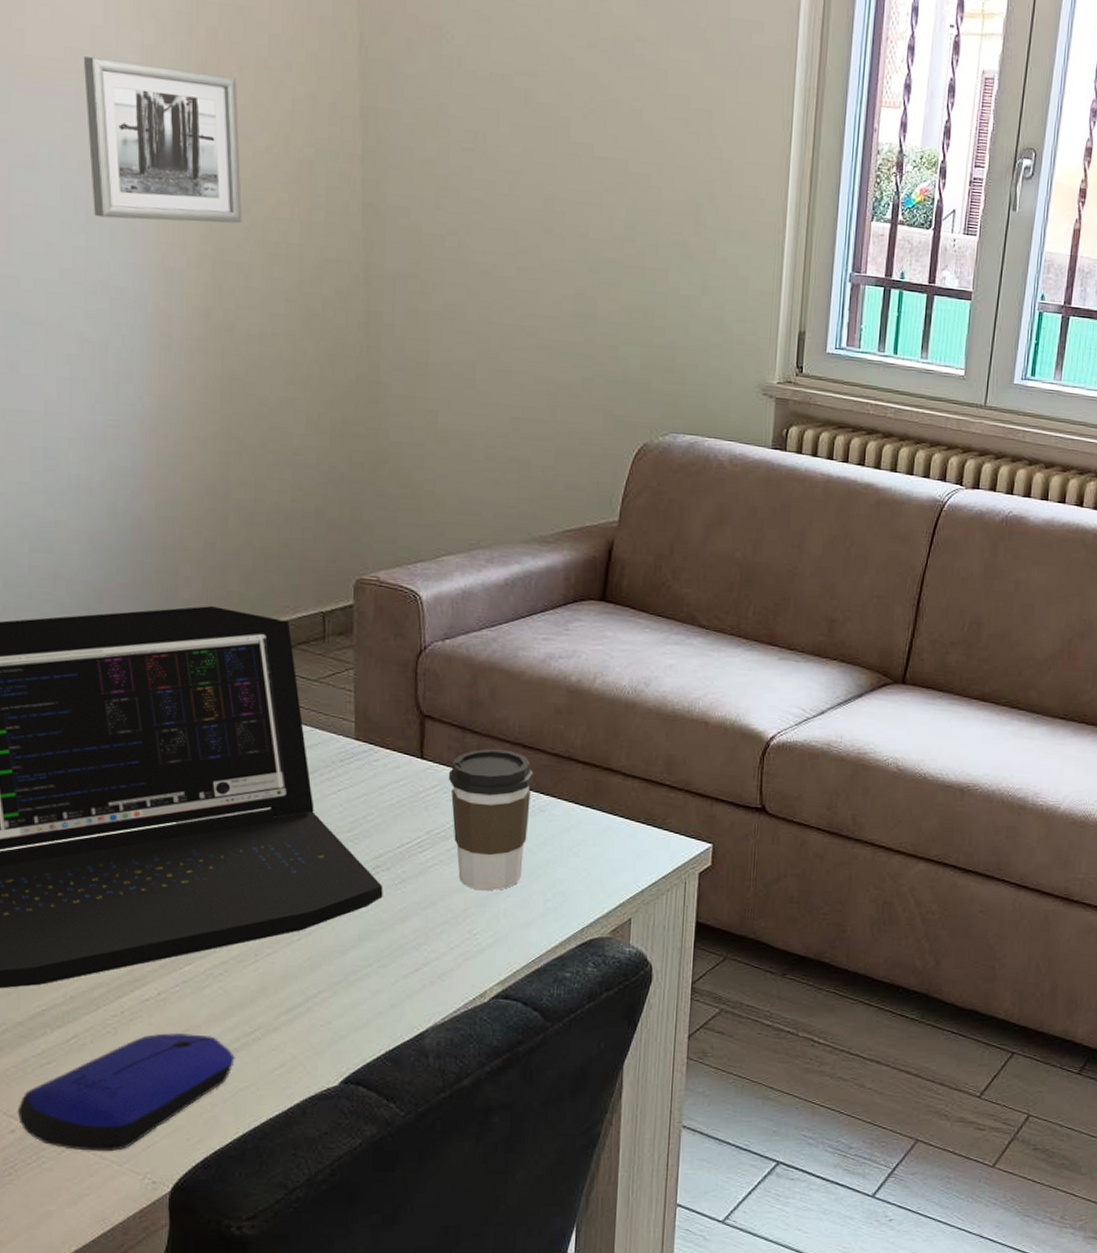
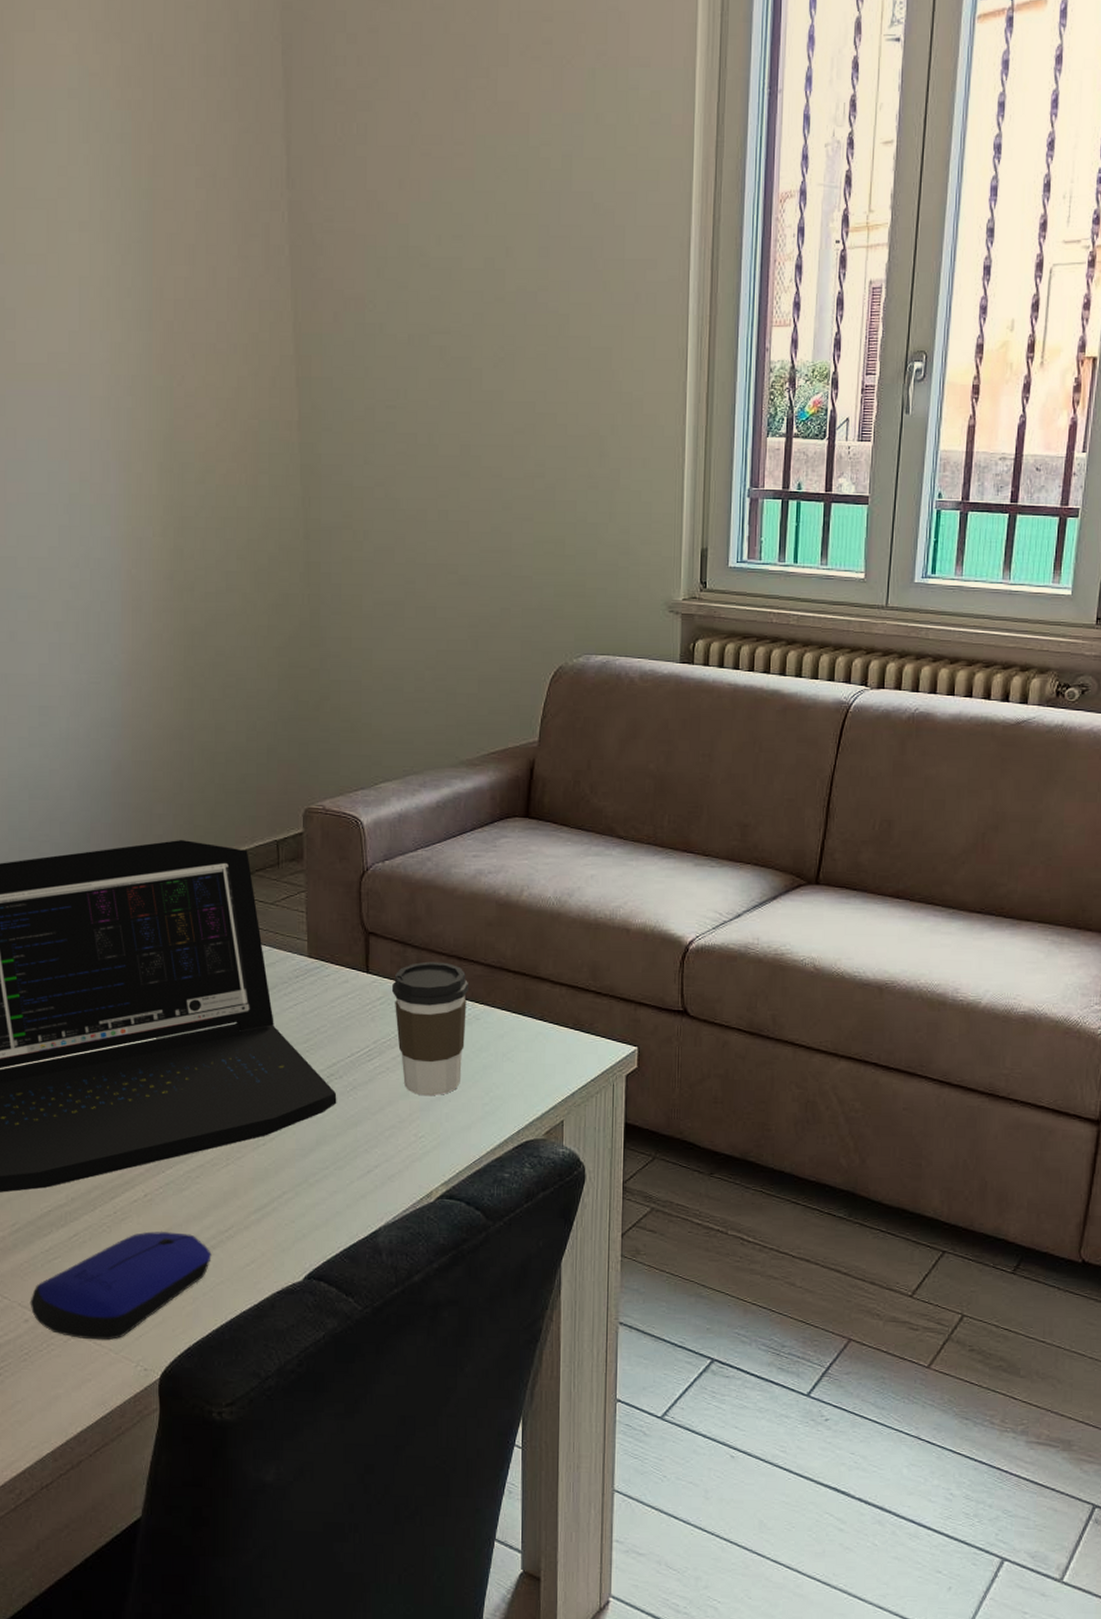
wall art: present [83,56,243,224] -> none [63,359,198,499]

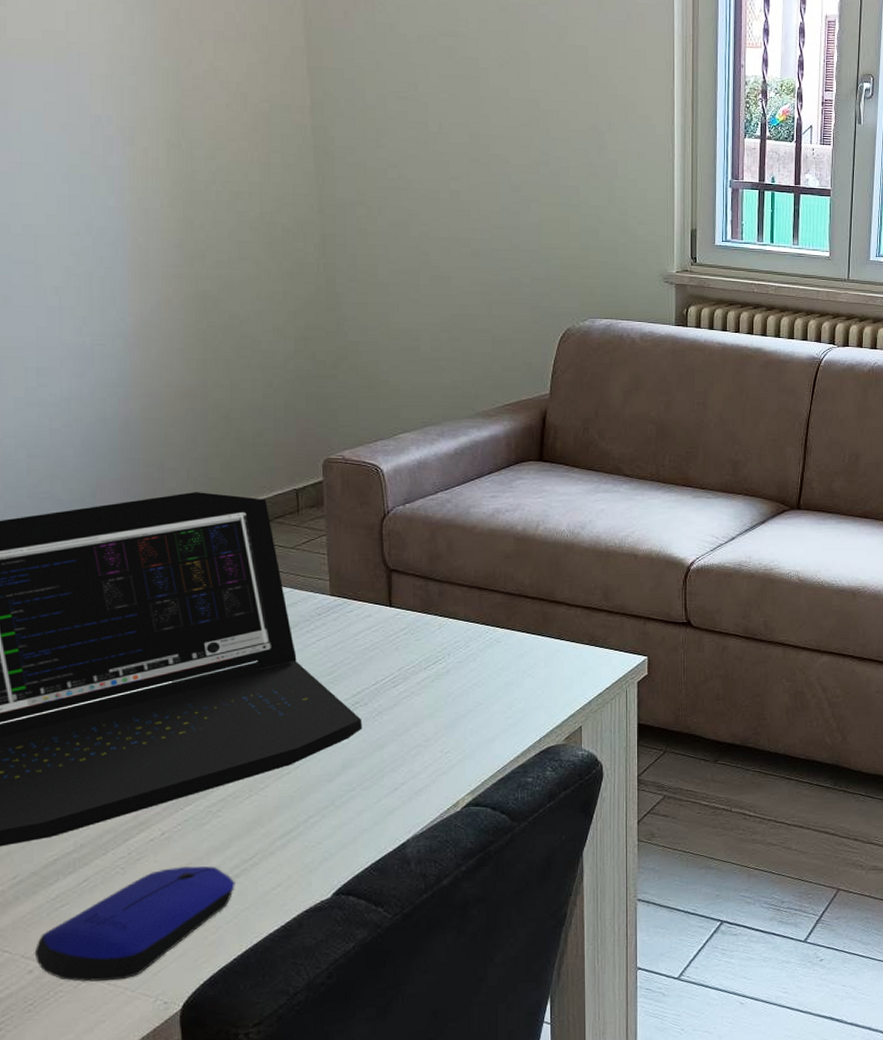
coffee cup: present [391,961,469,1096] -> none [414,593,490,715]

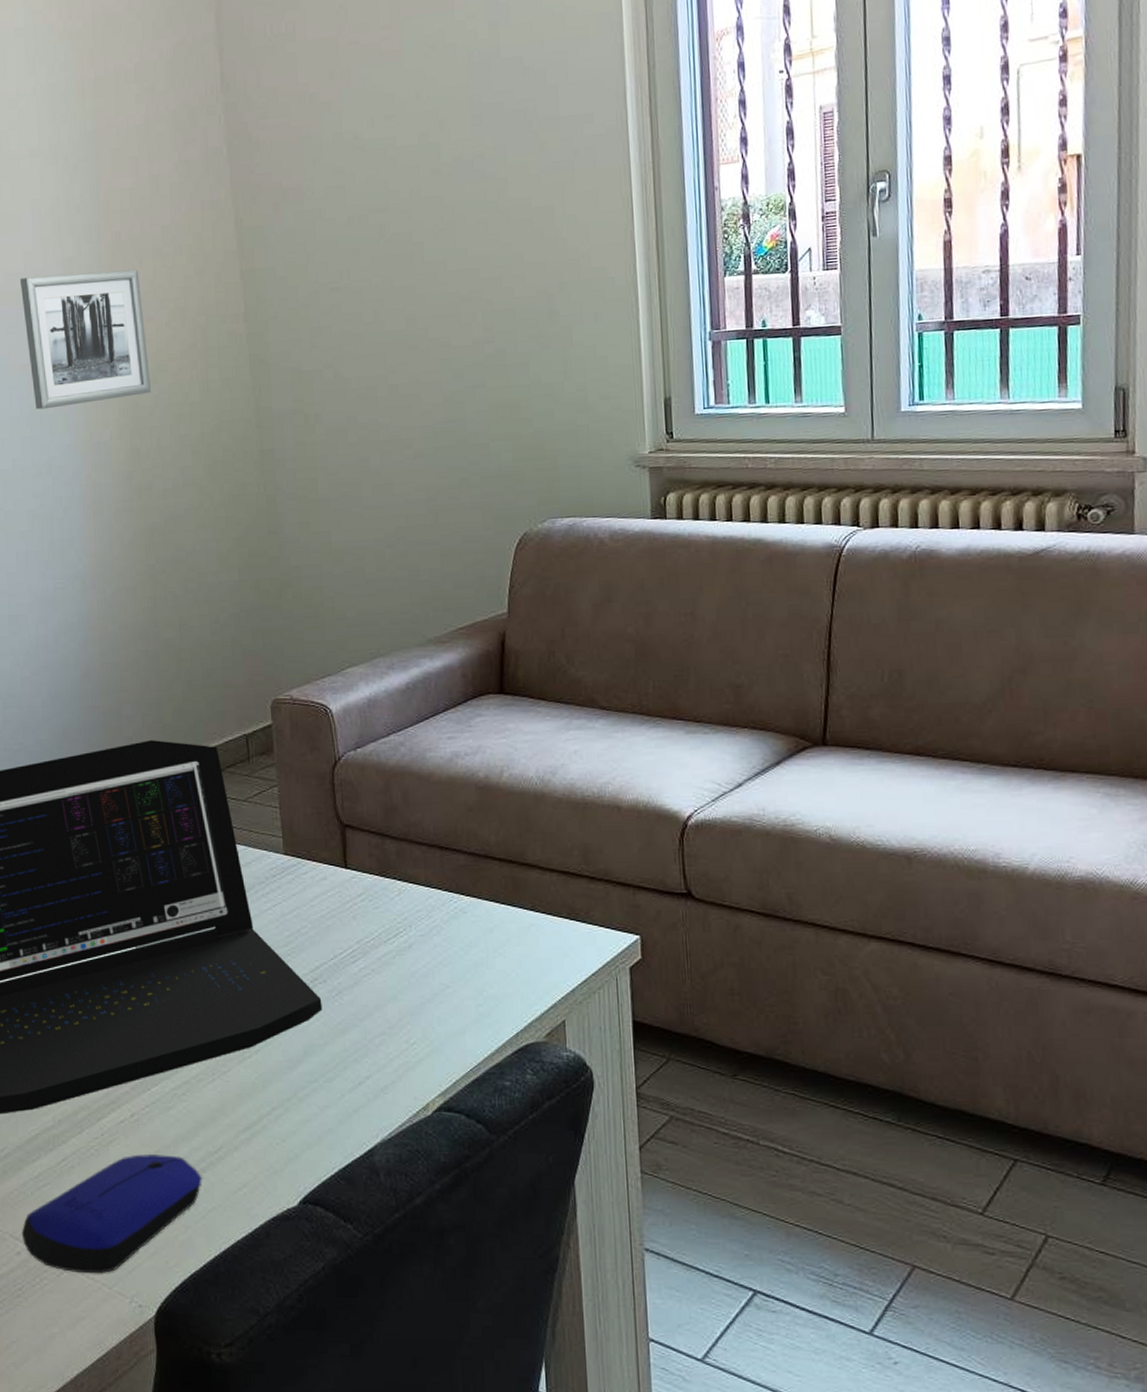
wall art: none [60,37,208,170] -> present [19,269,152,410]

